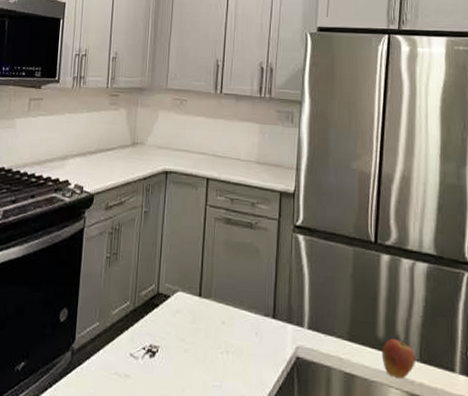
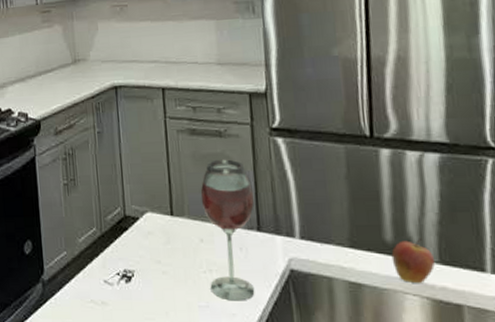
wineglass: none [225,248,273,383] -> present [200,159,255,301]

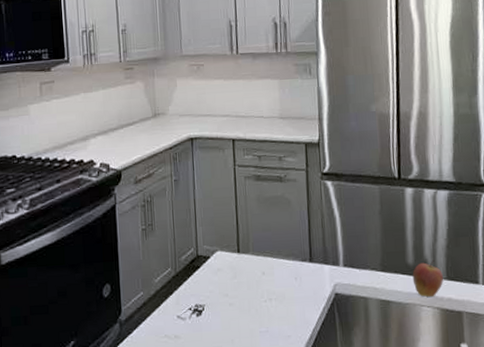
wineglass: present [200,159,255,301] -> none [263,201,307,325]

